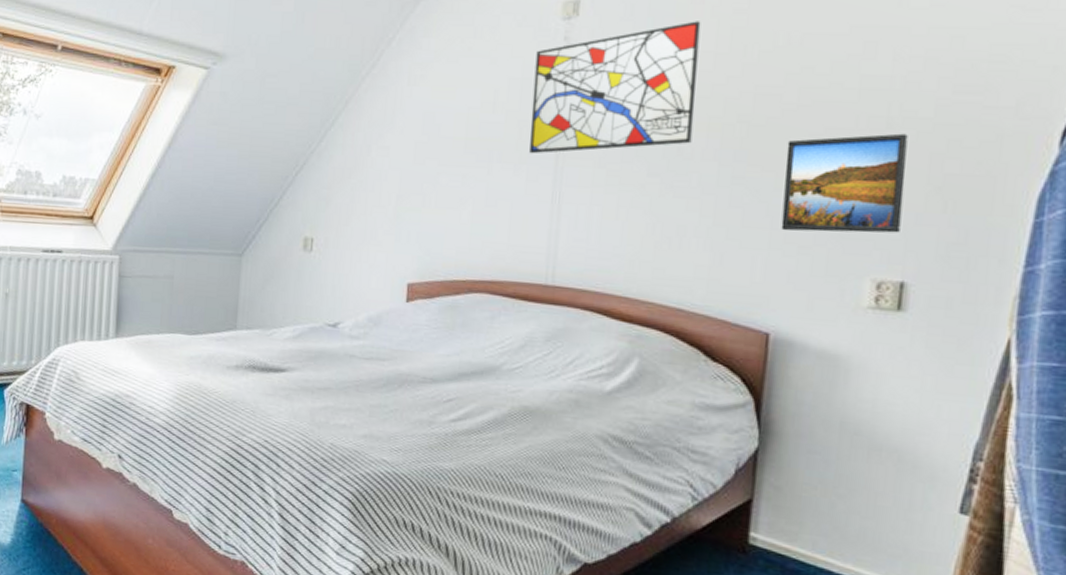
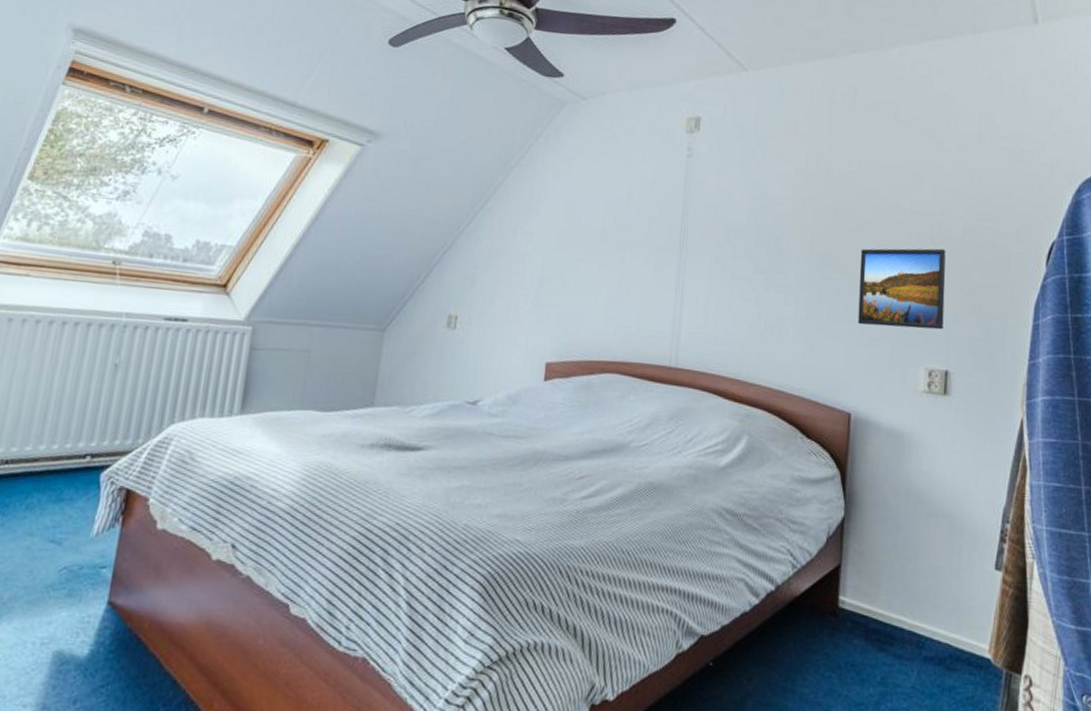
wall art: present [529,21,701,154] -> none [657,144,795,248]

